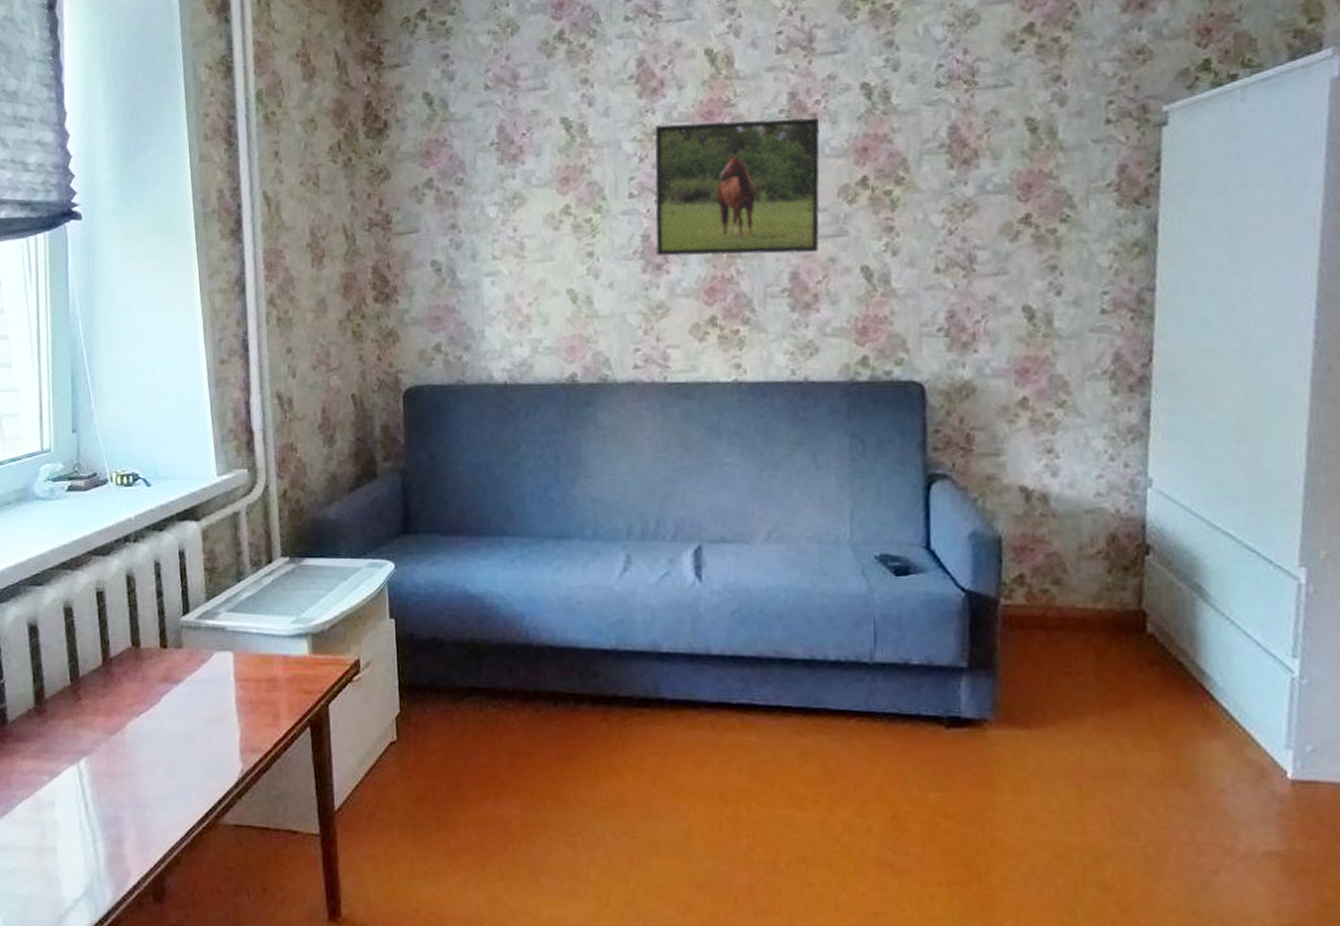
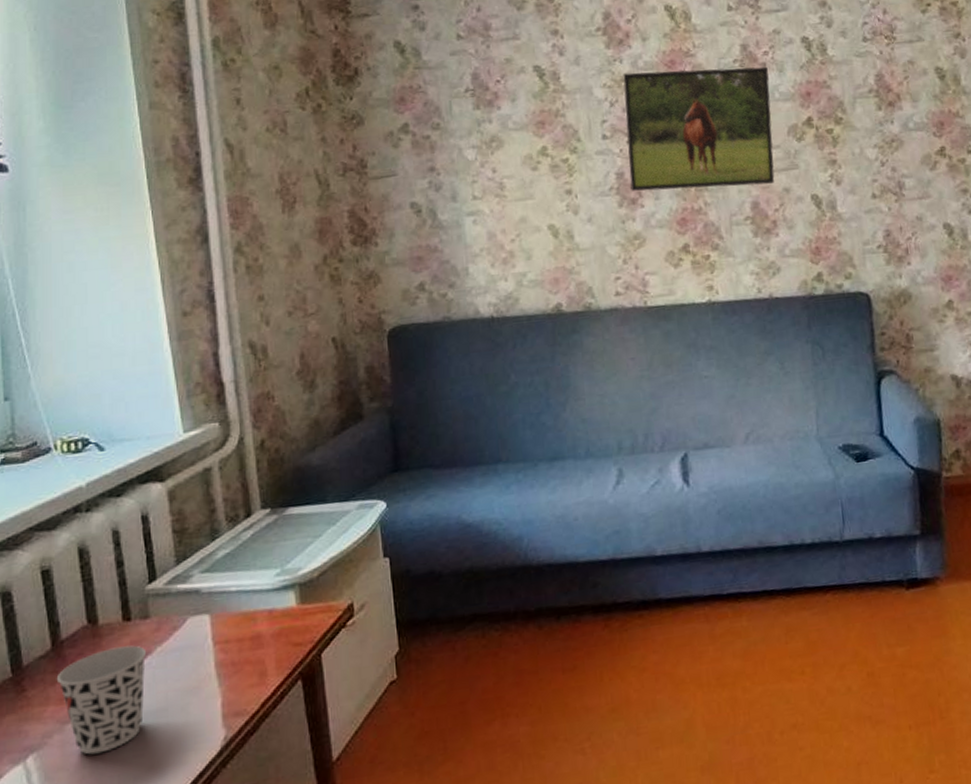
cup: none [105,671,179,767] -> present [56,645,147,755]

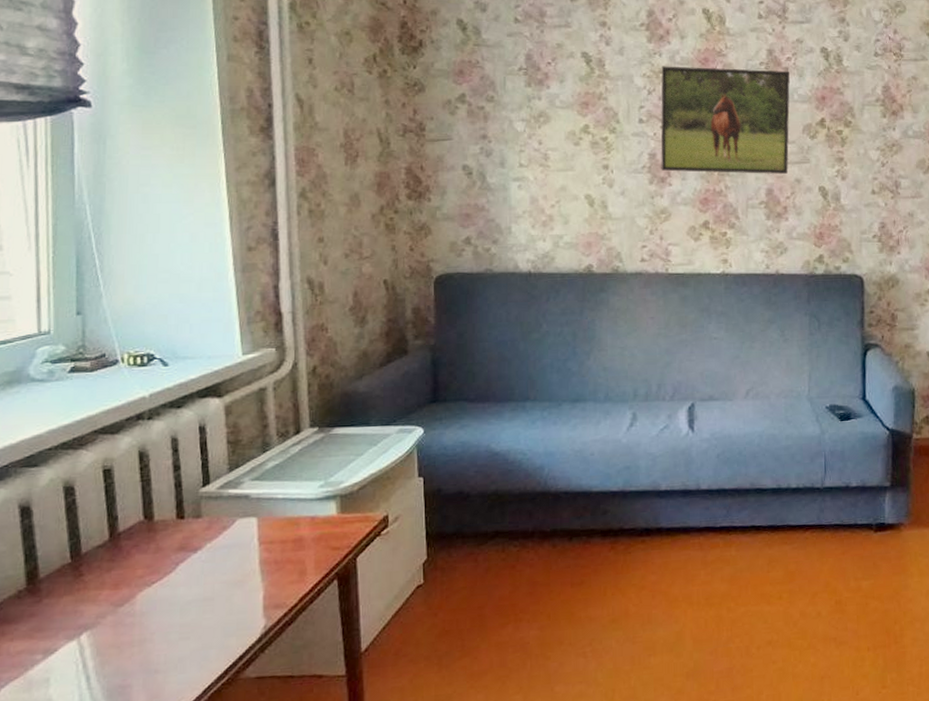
cup: present [56,645,147,755] -> none [112,541,198,635]

